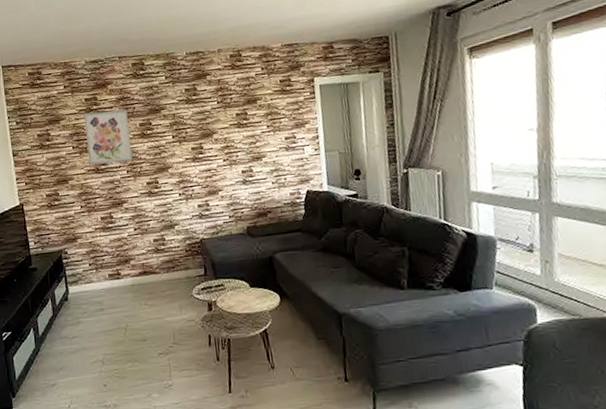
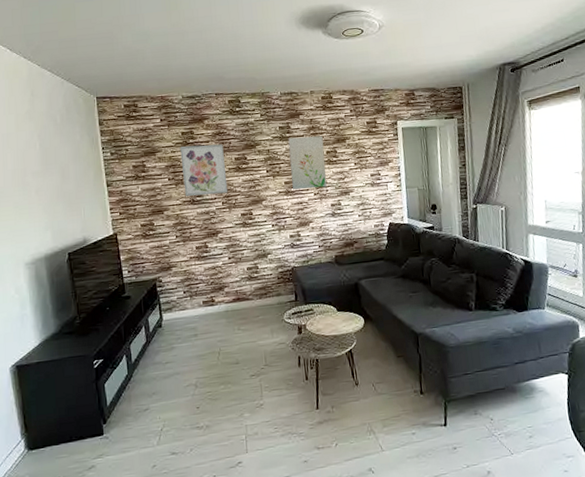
wall art: none [194,97,237,156] -> present [288,136,327,190]

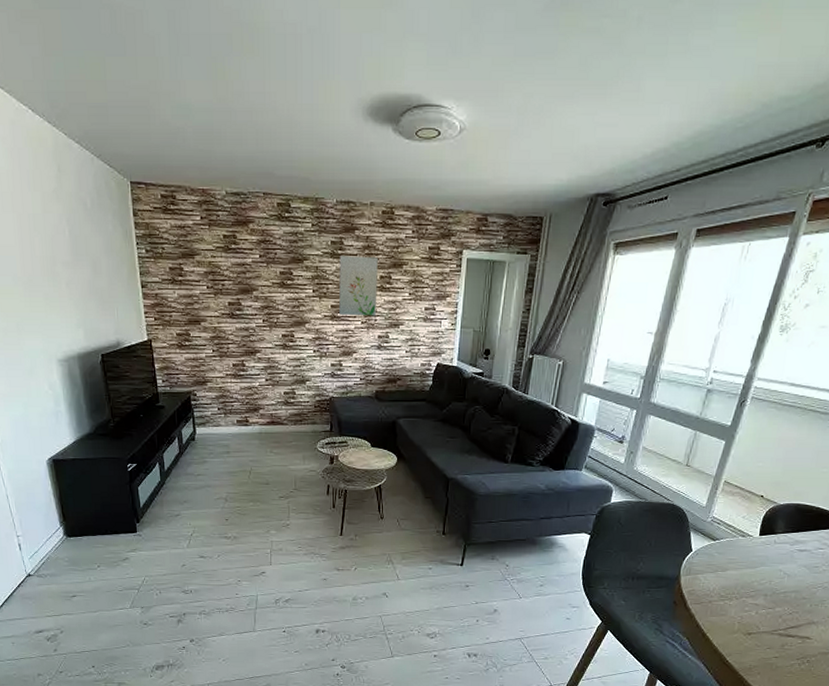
wall art: present [180,144,228,196] -> none [221,252,270,310]

